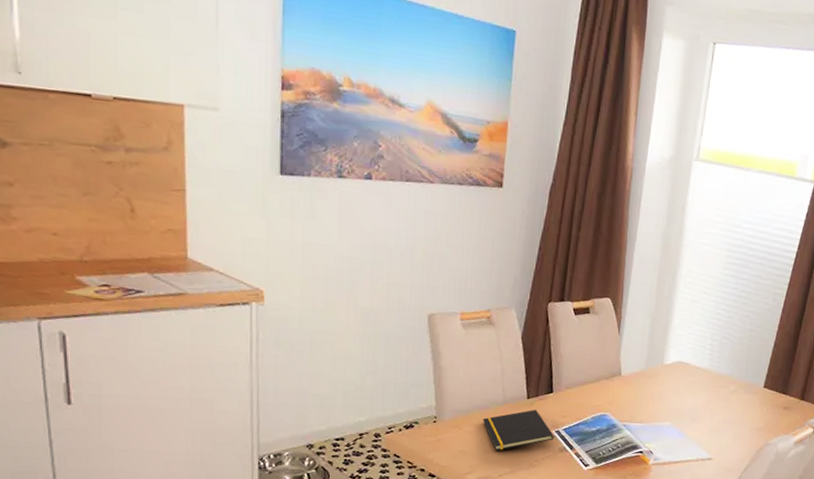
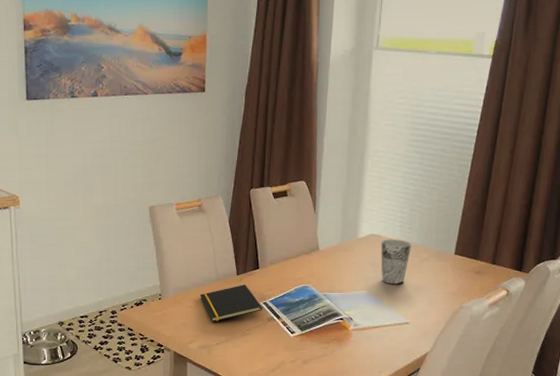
cup: none [686,368,720,417] -> present [381,239,411,285]

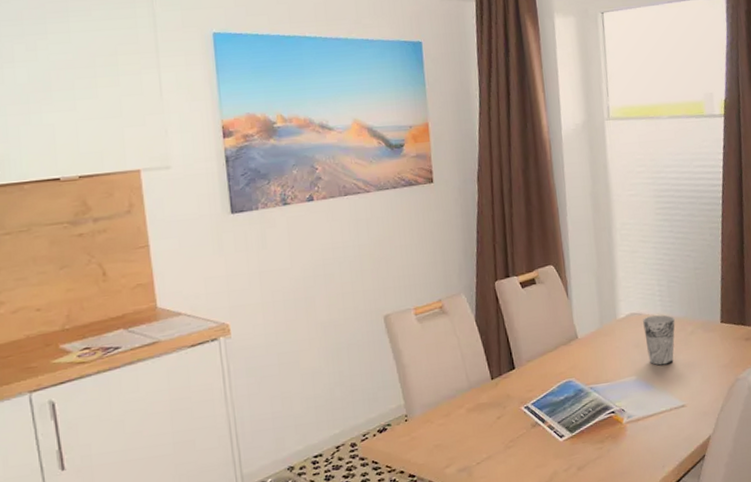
notepad: present [200,285,262,322] -> none [452,389,524,438]

